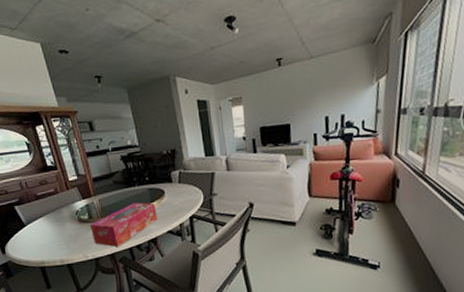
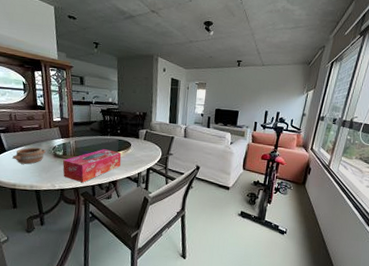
pottery: none [33,214,69,237] -> present [12,147,46,164]

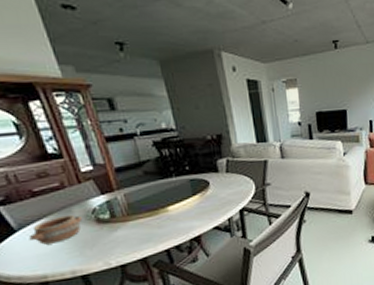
tissue box: present [63,149,122,182] -> none [113,196,201,250]

